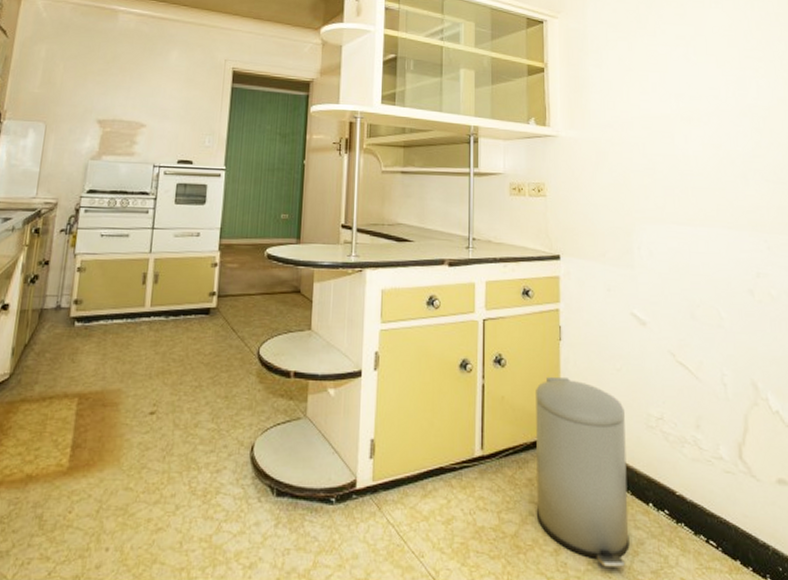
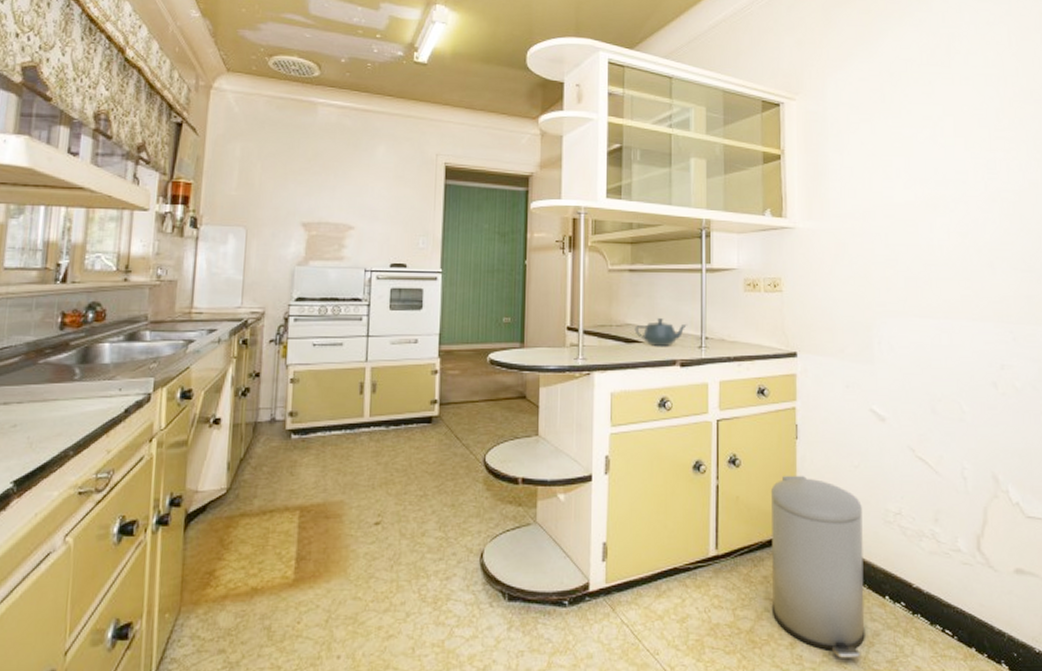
teapot: none [405,217,455,247] -> present [634,317,687,347]

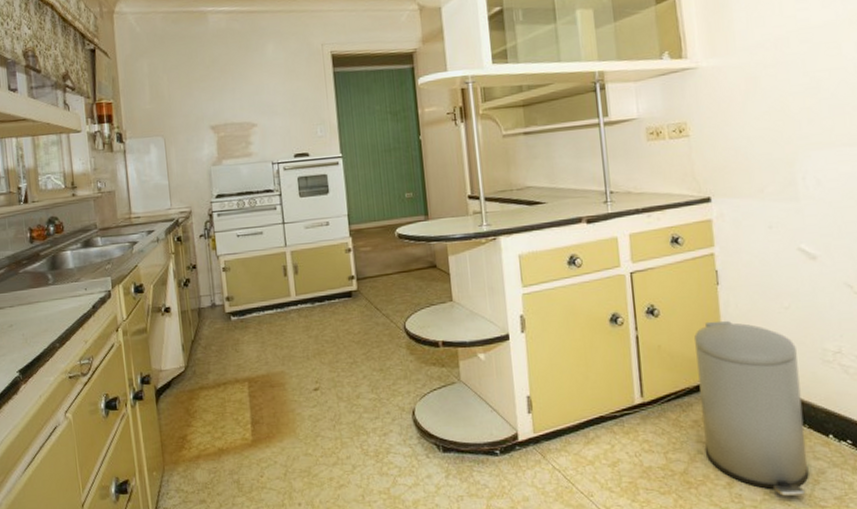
teapot: present [634,317,687,347] -> none [535,176,589,207]

